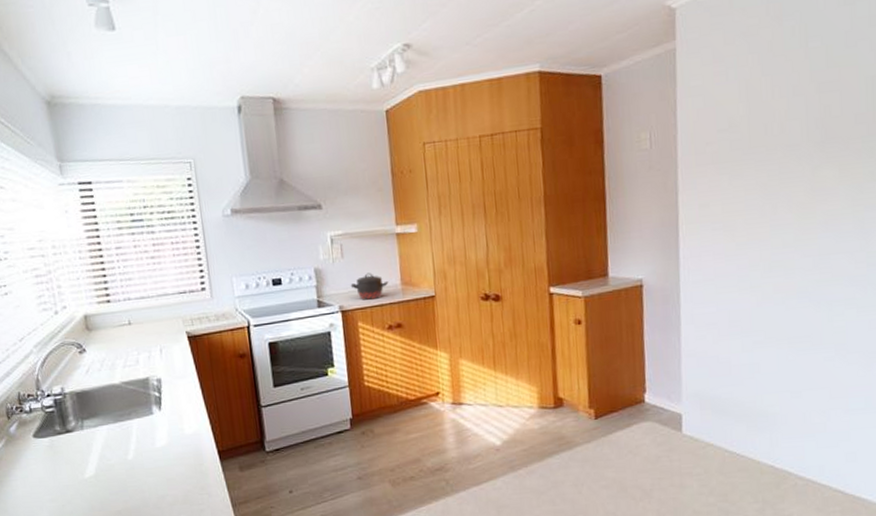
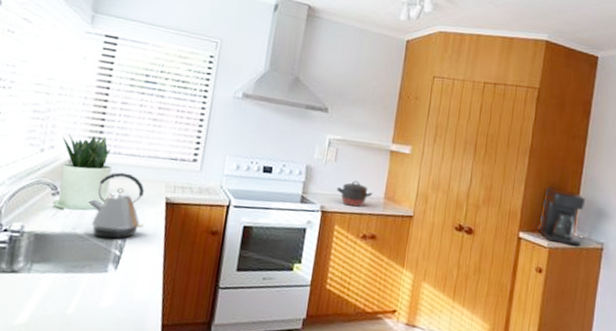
planter: none [71,285,132,365] -> present [52,133,112,211]
kettle: none [115,316,174,383] -> present [88,172,144,239]
coffee maker: none [567,232,618,290] -> present [537,188,586,246]

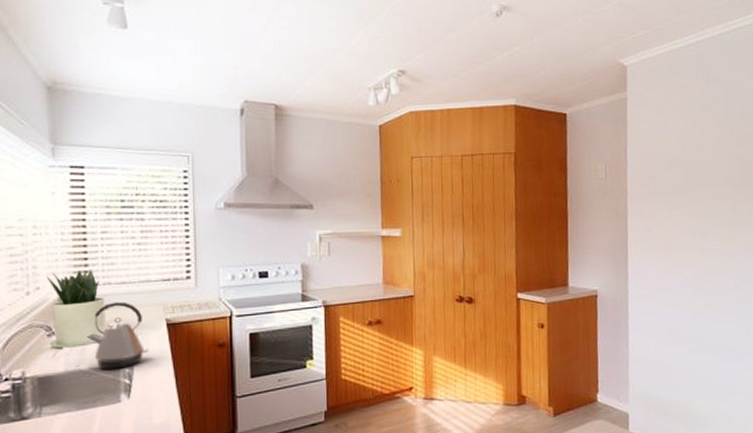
cooking pot: present [336,180,373,208] -> none [335,271,372,297]
coffee maker: present [537,188,586,246] -> none [533,246,576,298]

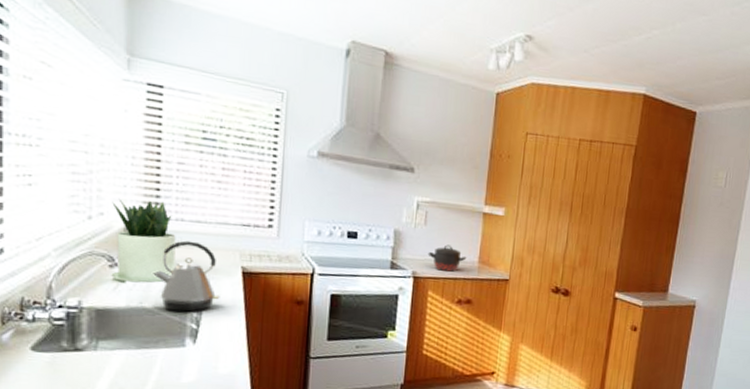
cooking pot: none [335,271,372,297] -> present [428,244,467,273]

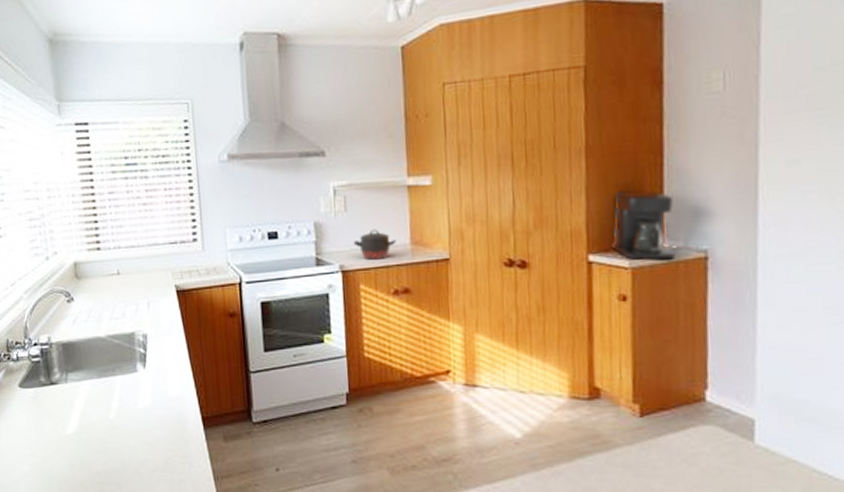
planter: present [111,198,177,284] -> none [62,232,120,314]
kettle: present [153,240,220,312] -> none [102,266,161,337]
coffee maker: none [632,248,680,304] -> present [611,190,675,261]

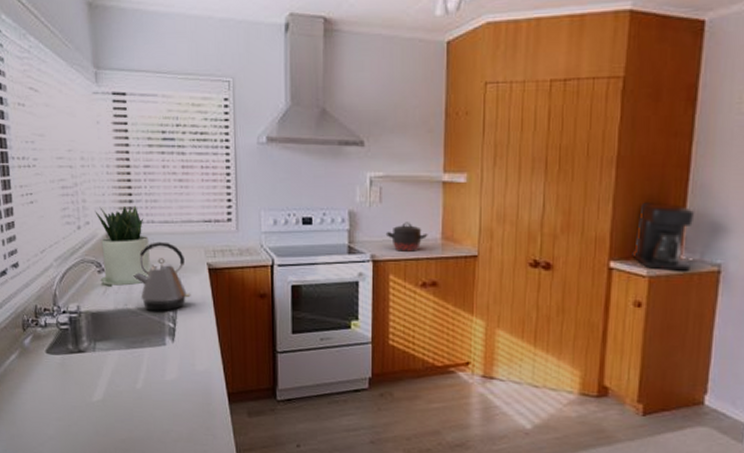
planter: none [62,232,120,314] -> present [95,205,152,286]
kettle: none [102,266,161,337] -> present [133,241,191,311]

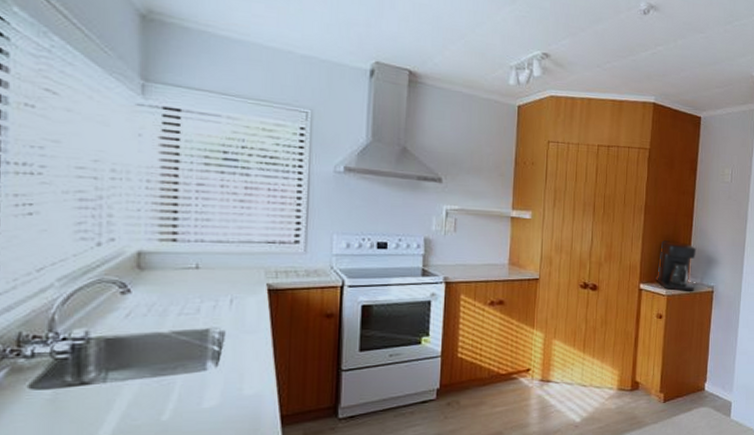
planter: present [95,205,152,286] -> none [123,223,196,308]
kettle: present [133,241,191,311] -> none [170,261,244,334]
cooking pot: present [385,222,428,253] -> none [458,249,497,276]

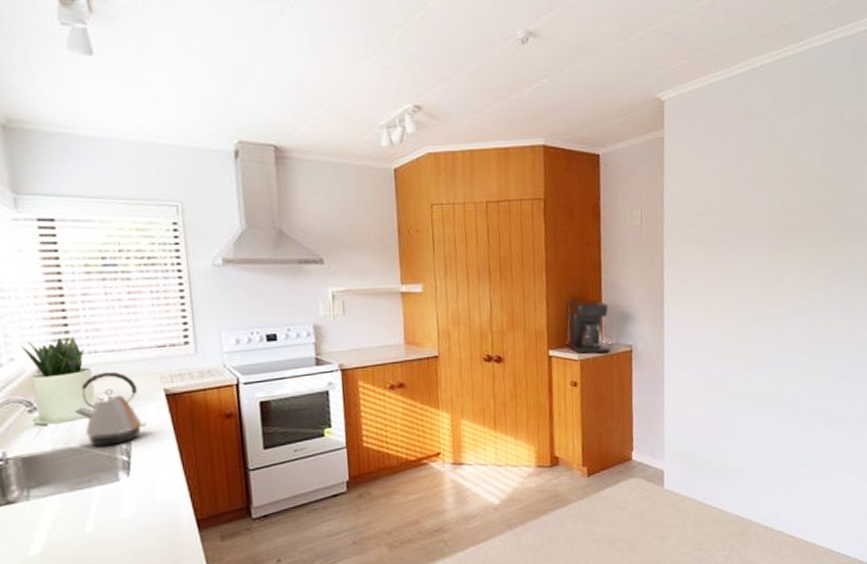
planter: none [123,223,196,308] -> present [21,336,97,425]
kettle: none [170,261,244,334] -> present [74,371,147,446]

